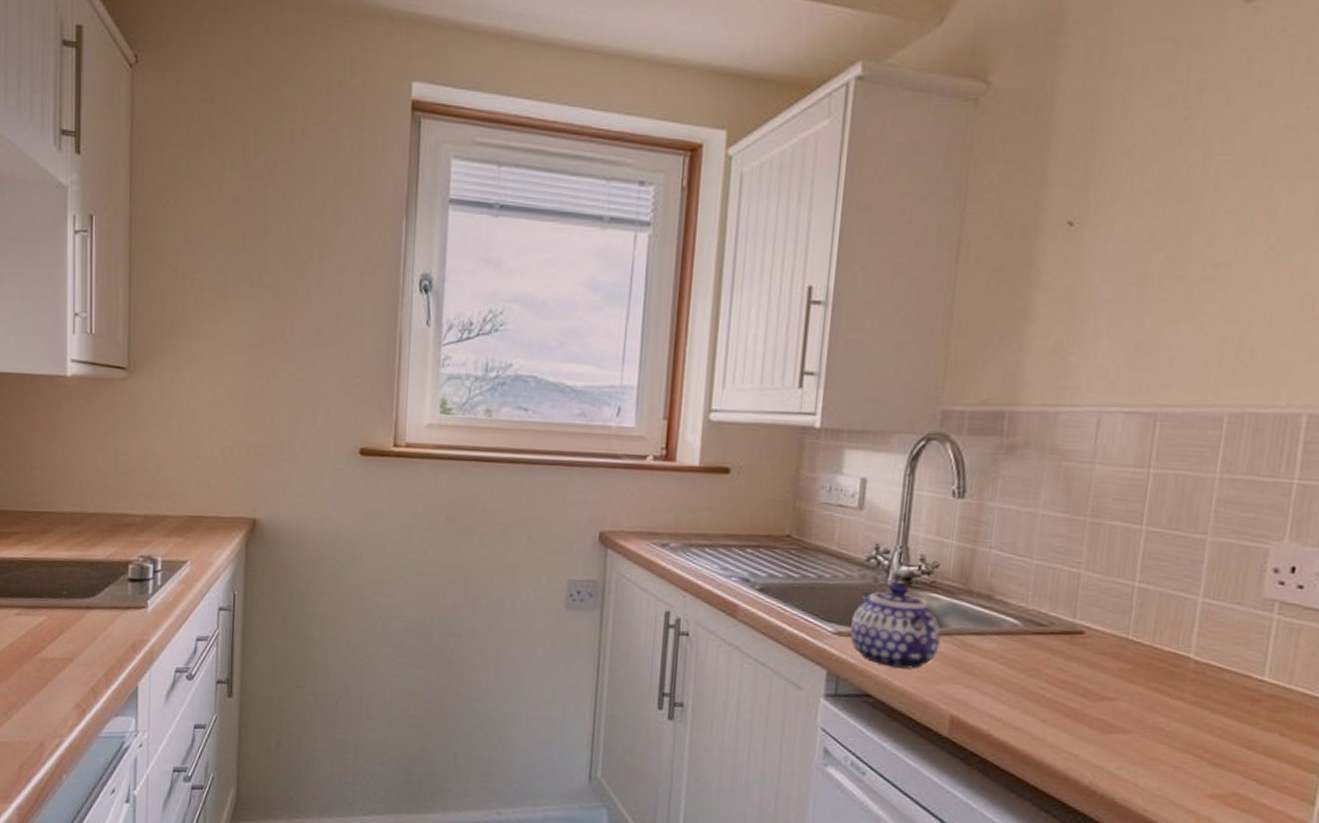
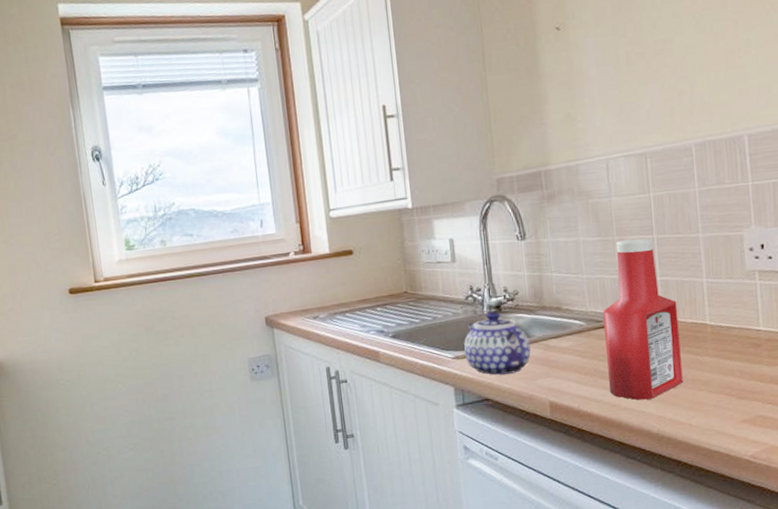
ketchup bottle: none [1035,524,1155,741] -> present [603,238,683,400]

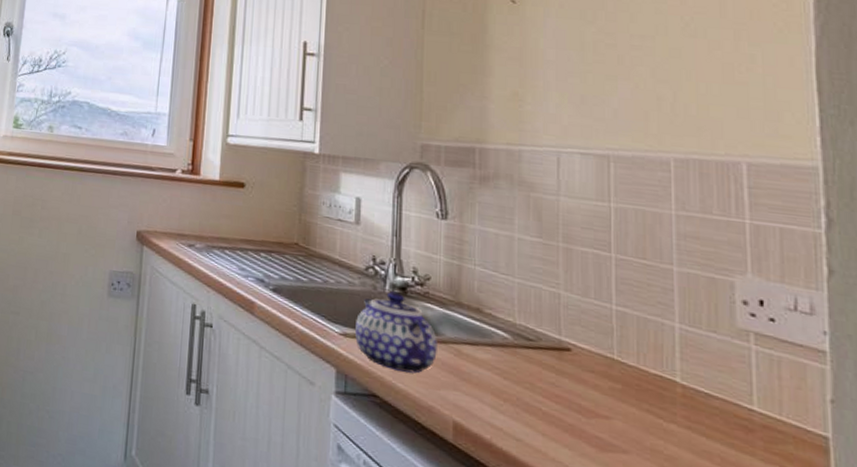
ketchup bottle: present [603,238,683,400] -> none [535,249,638,459]

